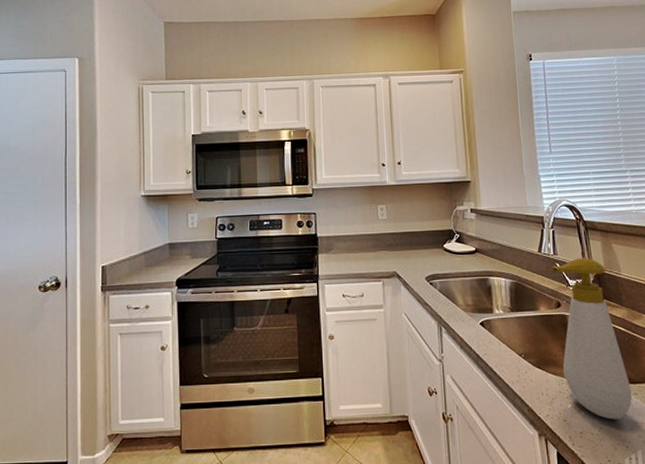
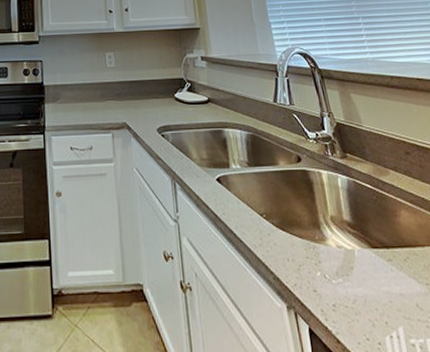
soap bottle: present [550,258,633,420] -> none [287,108,387,290]

